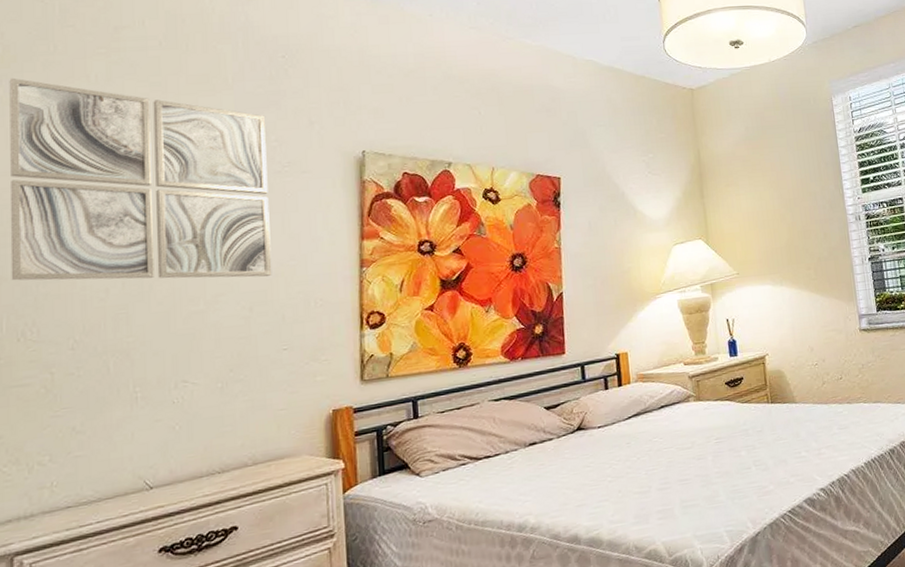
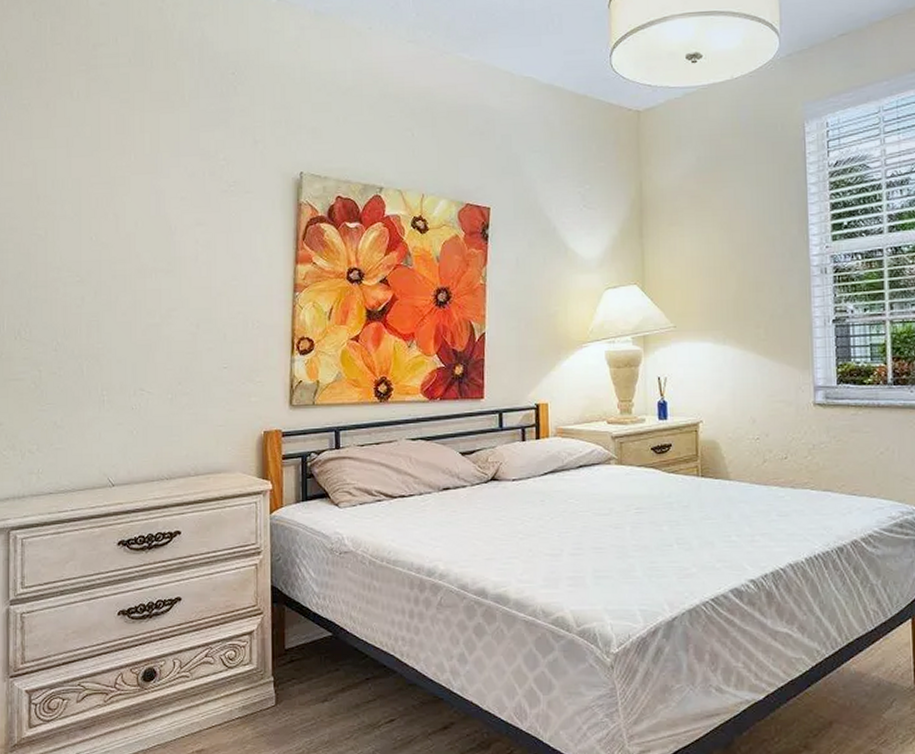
wall art: present [9,77,272,281] -> none [11,94,217,296]

